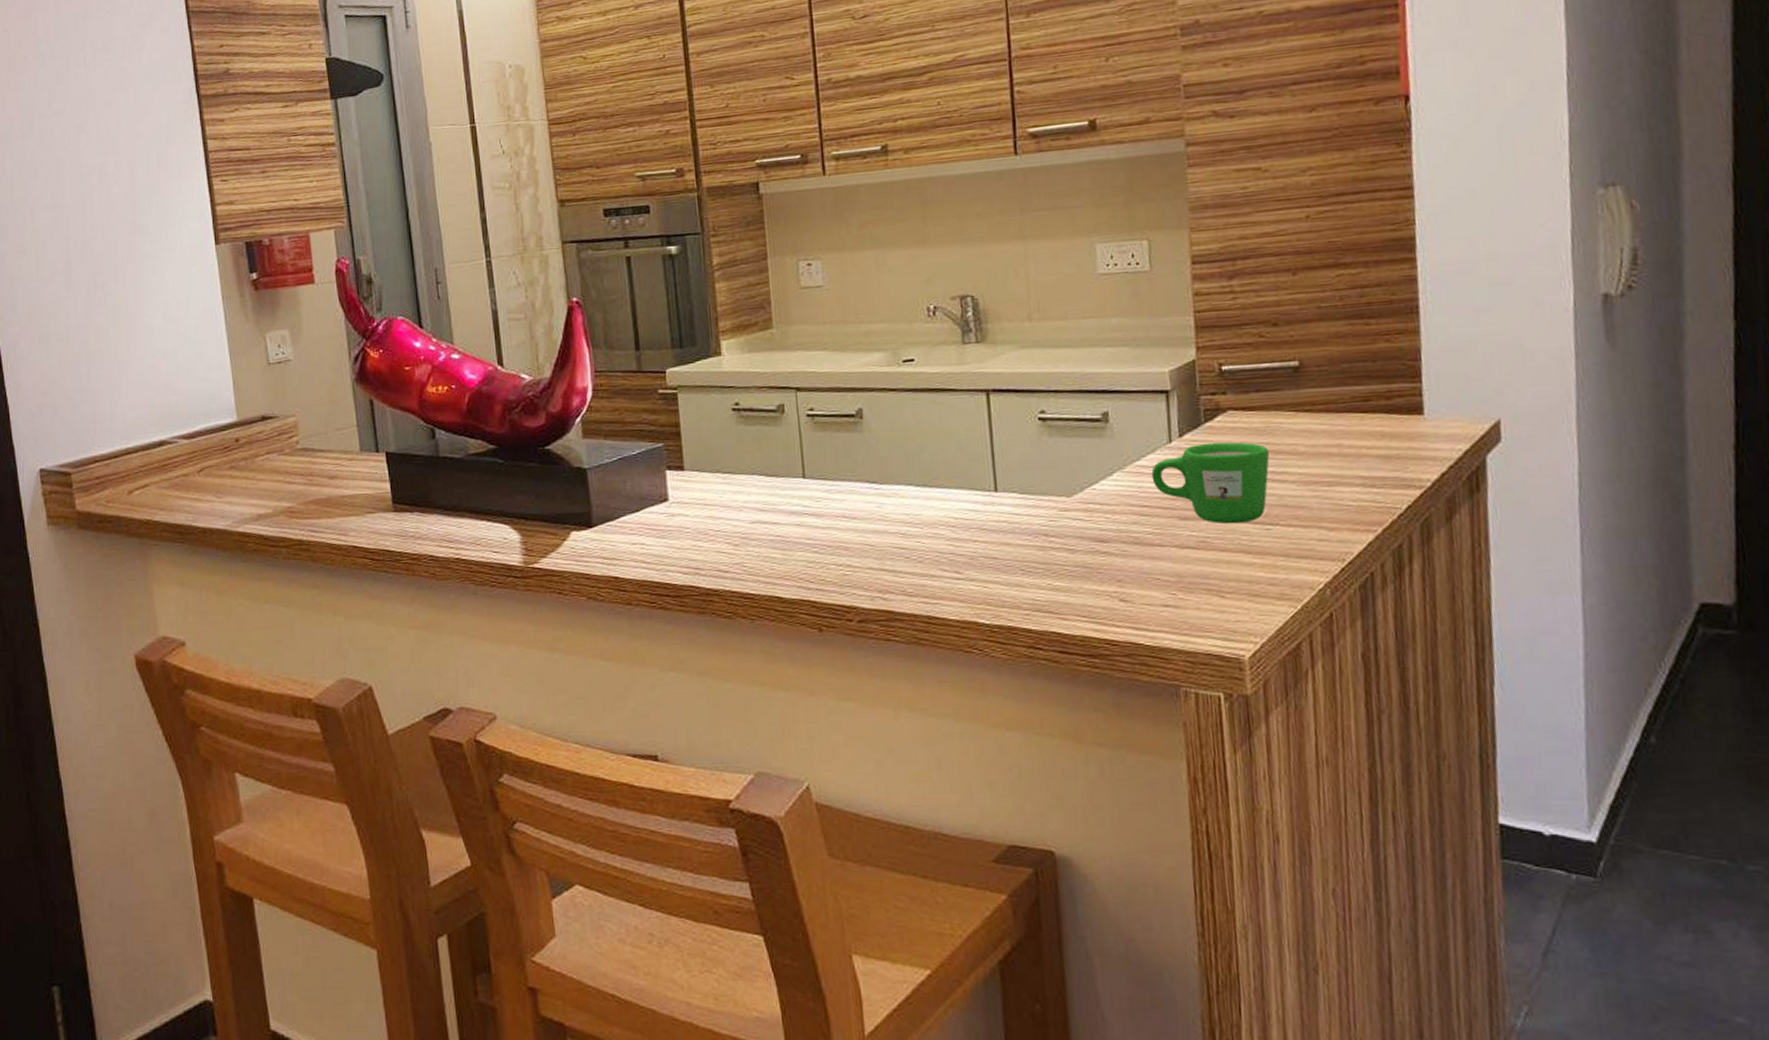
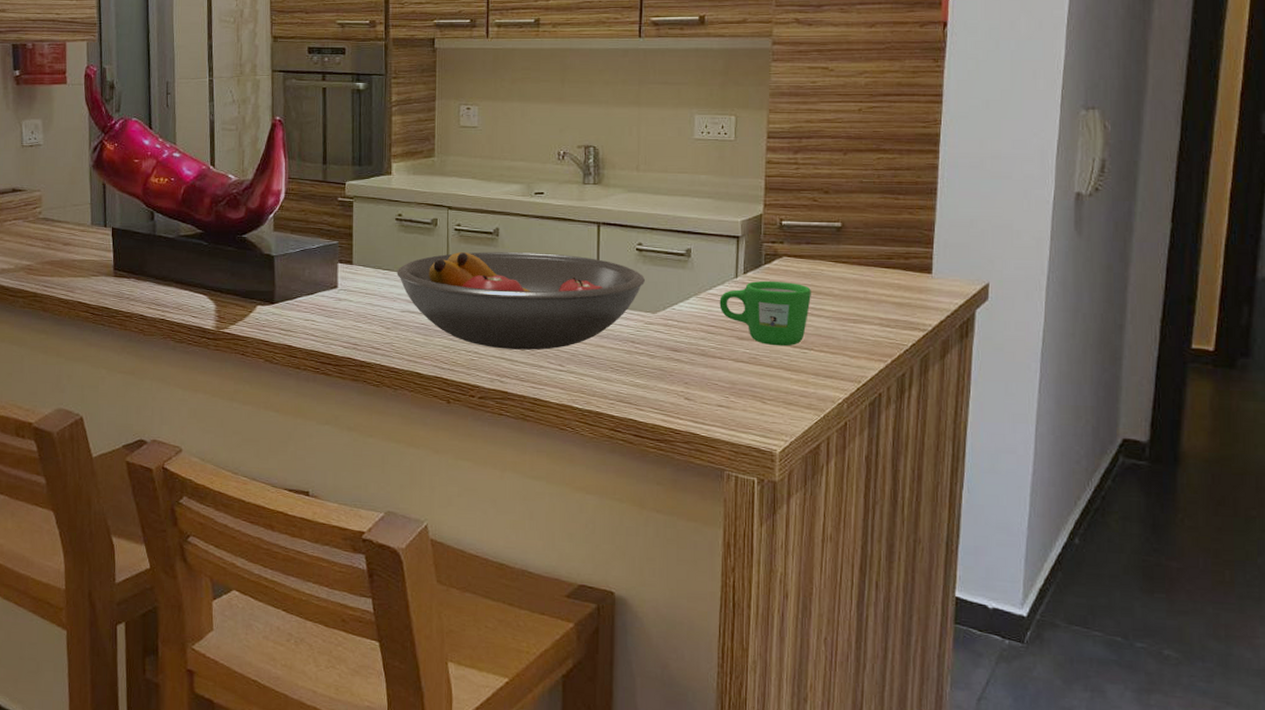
fruit bowl: none [740,434,1055,559] -> present [396,252,646,350]

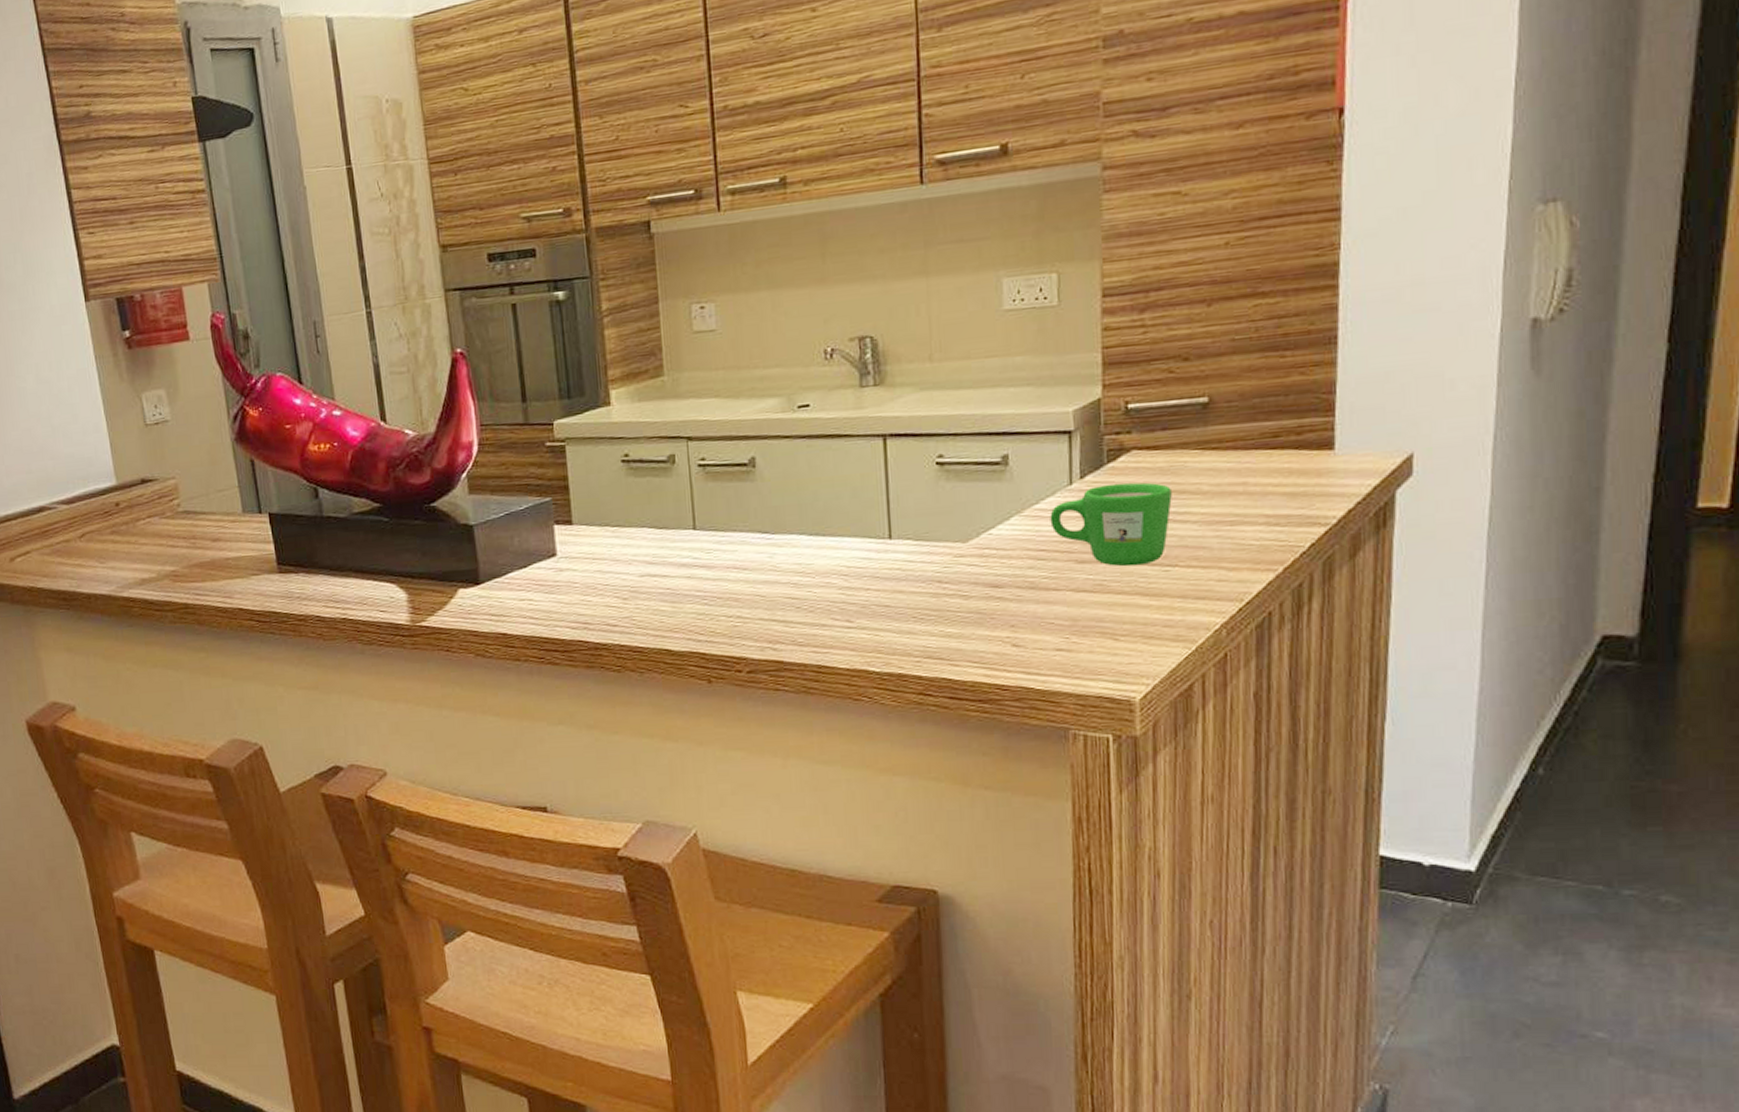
fruit bowl: present [396,252,646,350] -> none [629,481,952,609]

